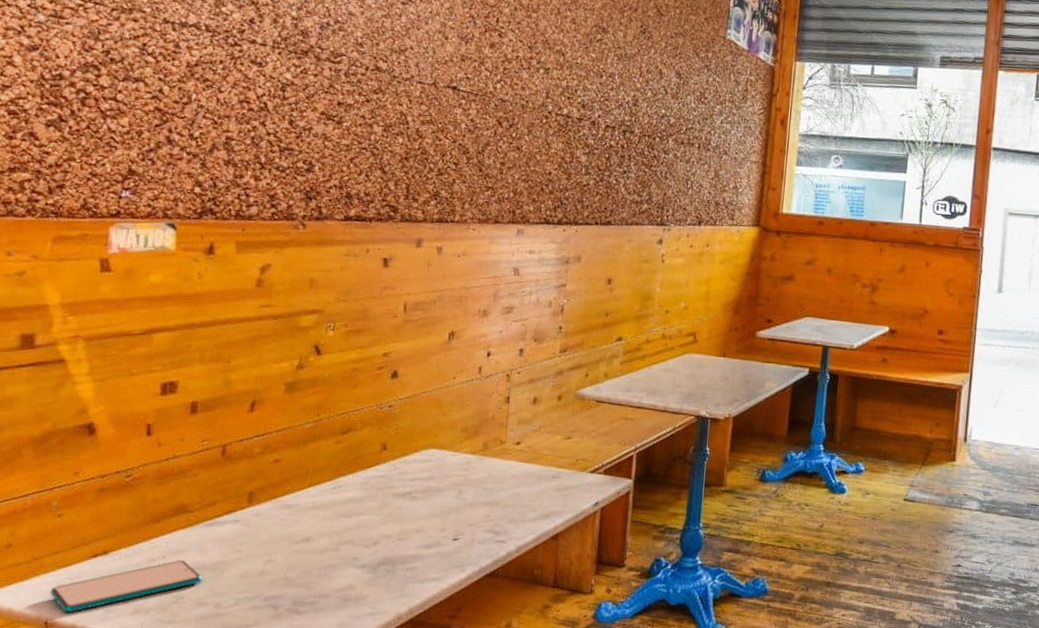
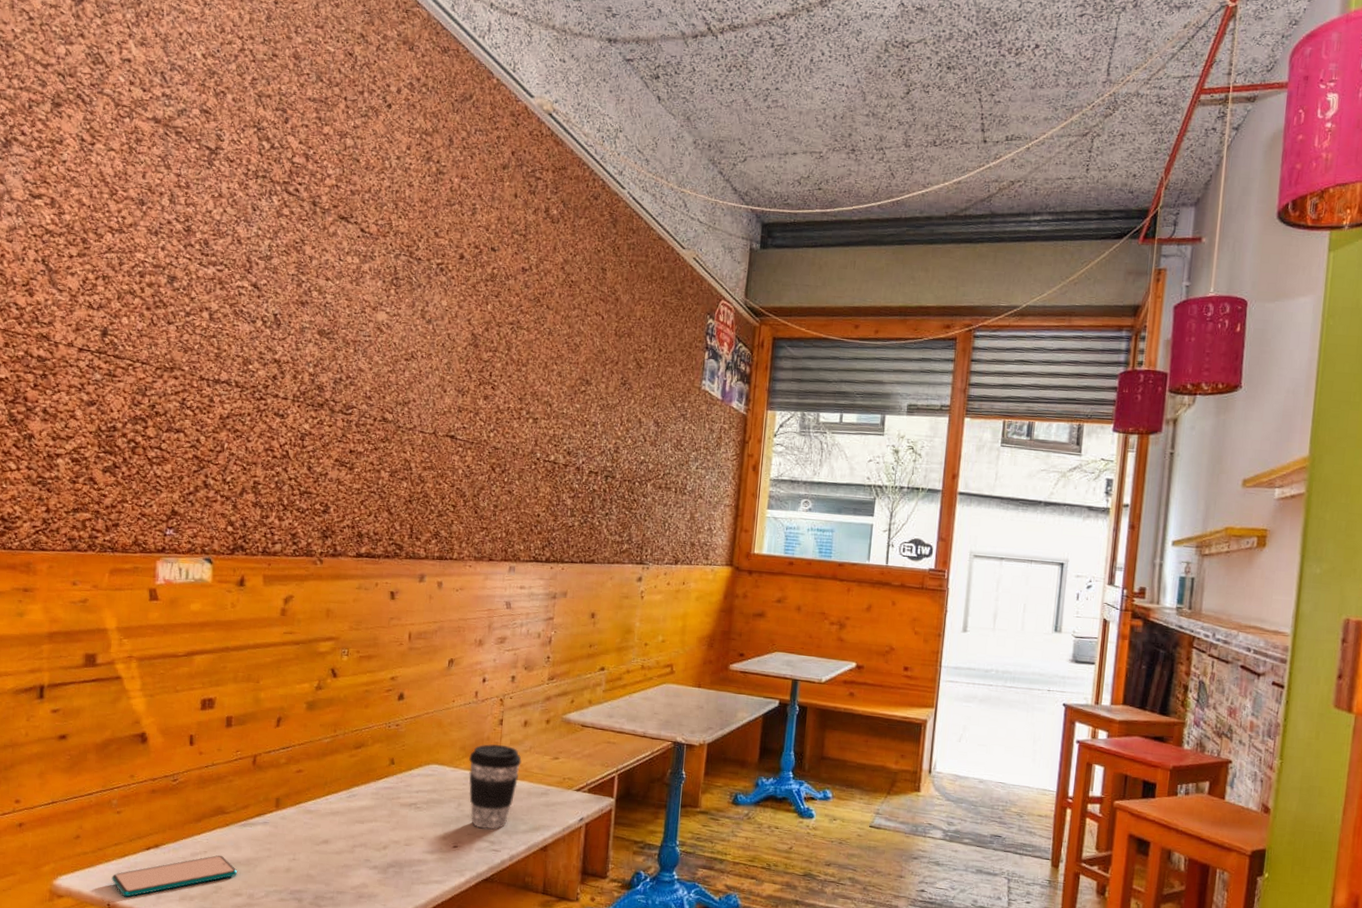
coffee cup: none [470,424,530,519] -> present [468,744,522,830]

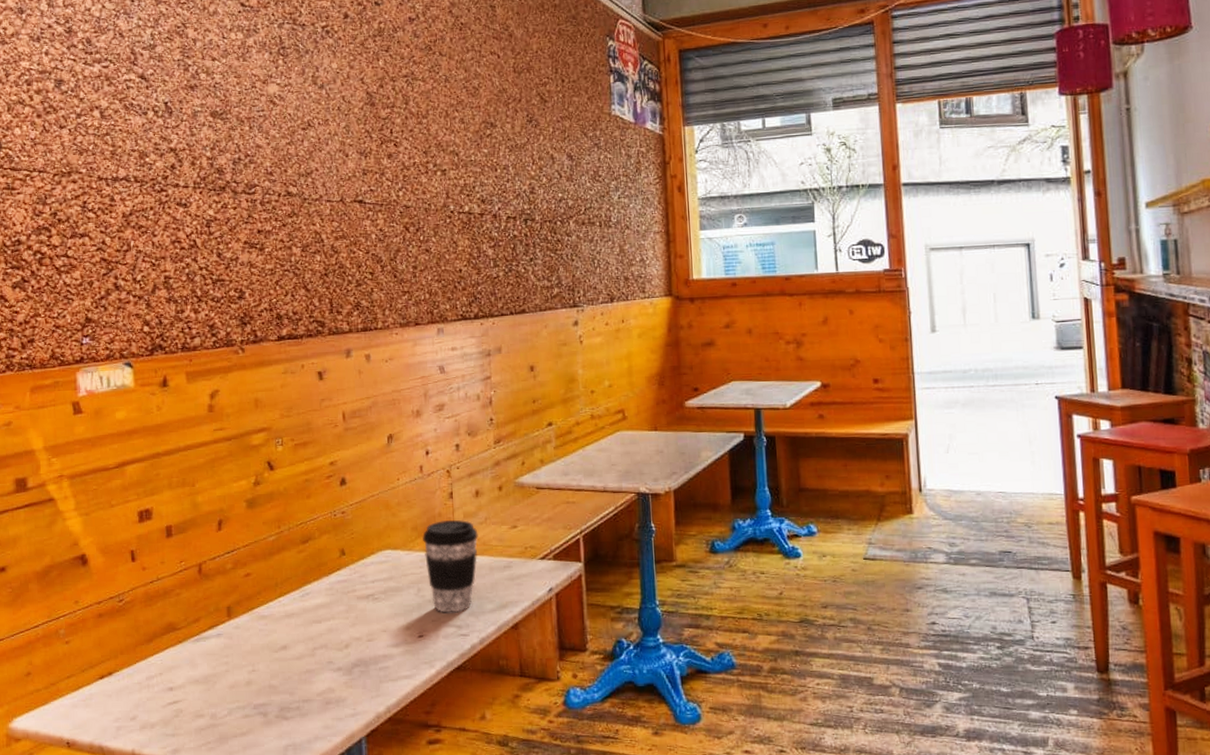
smartphone: present [111,855,237,897] -> none [68,675,196,733]

